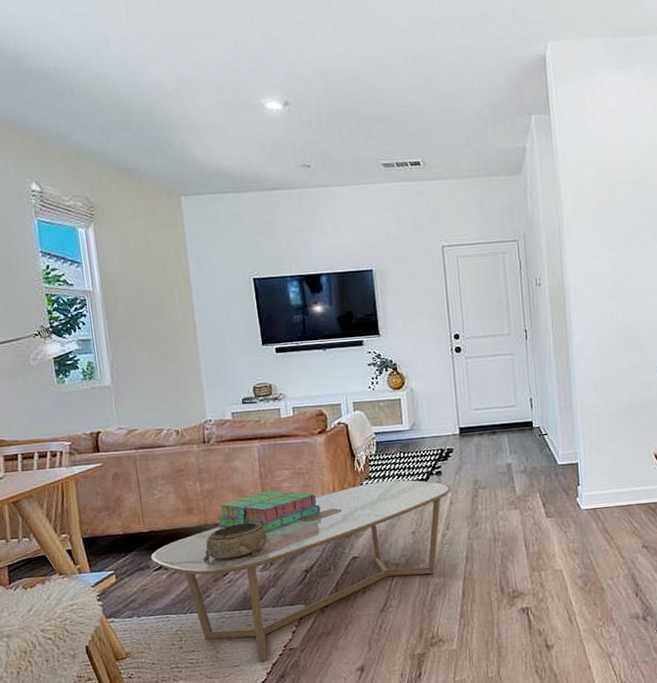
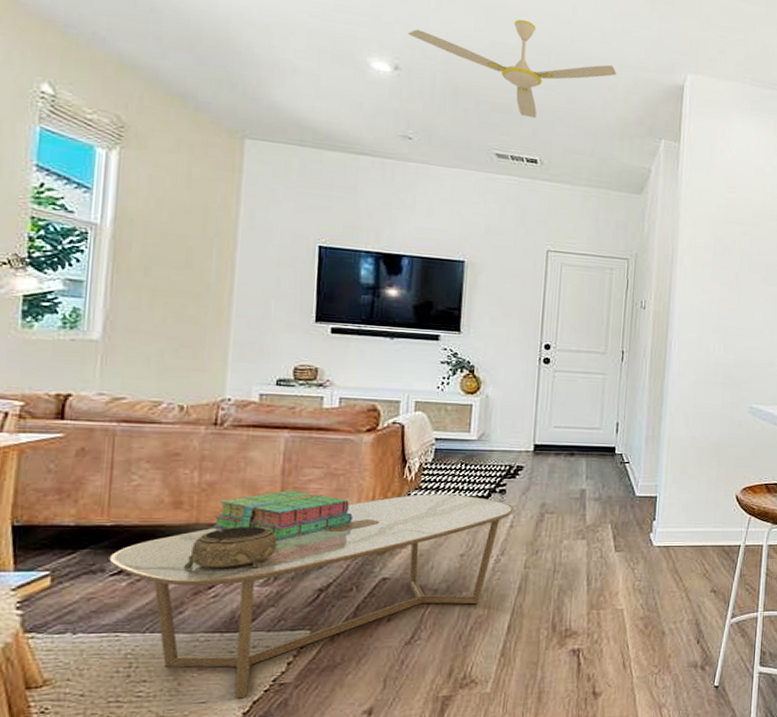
ceiling fan: none [290,28,479,123] -> present [408,19,617,119]

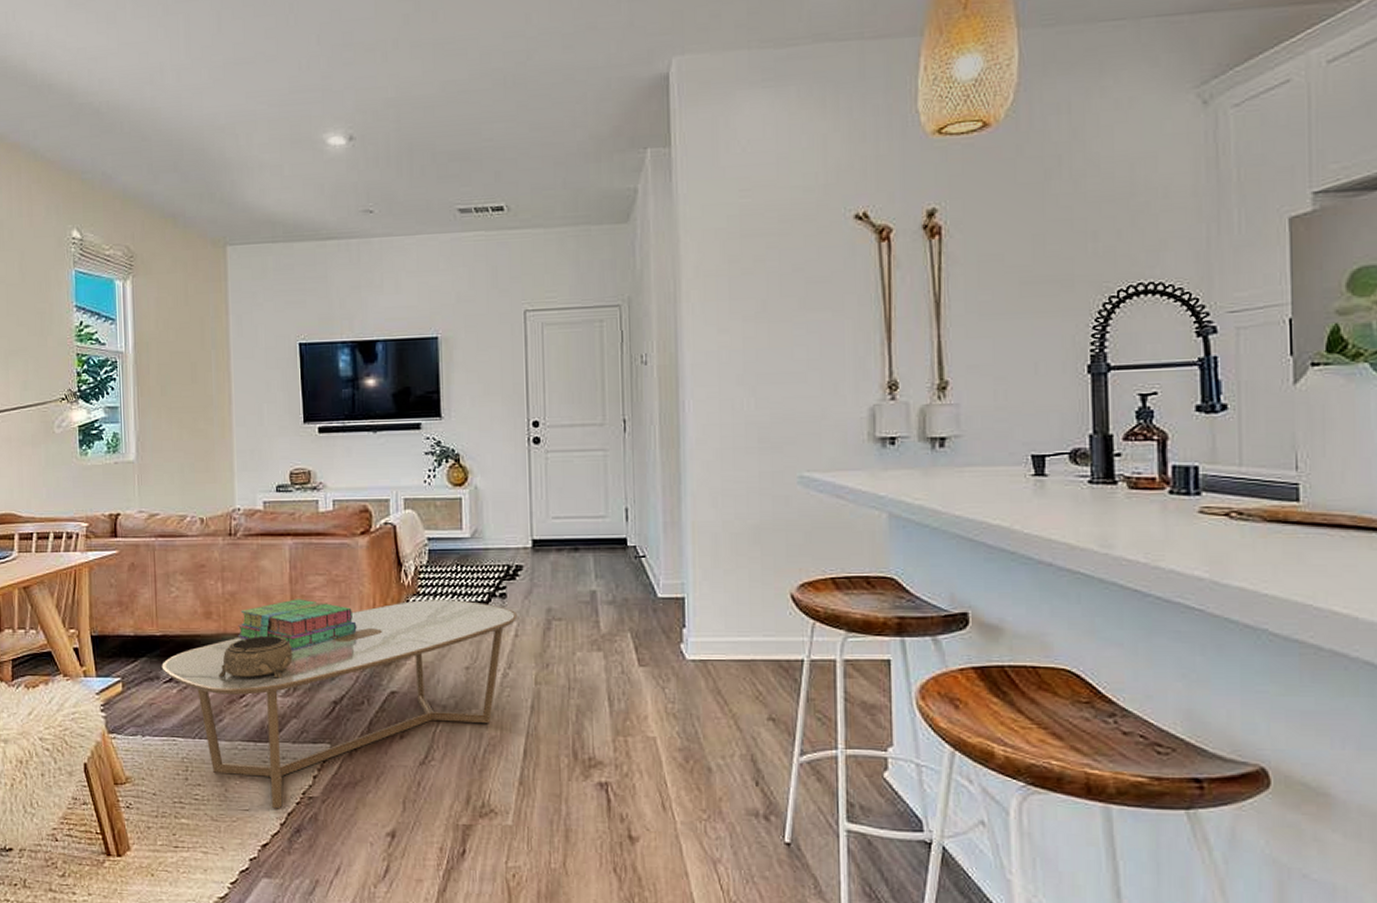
ceiling fan: present [408,19,617,119] -> none [358,46,584,159]

